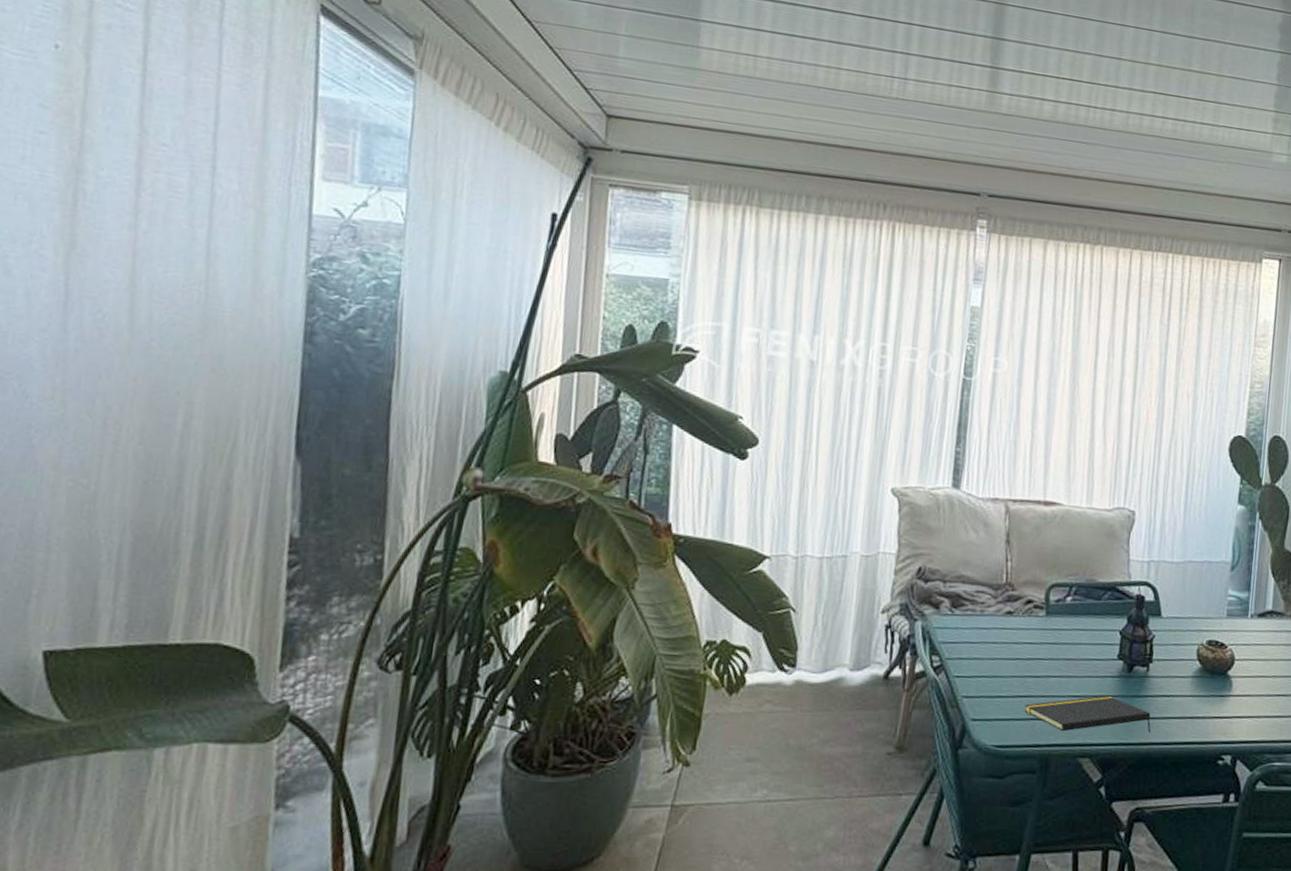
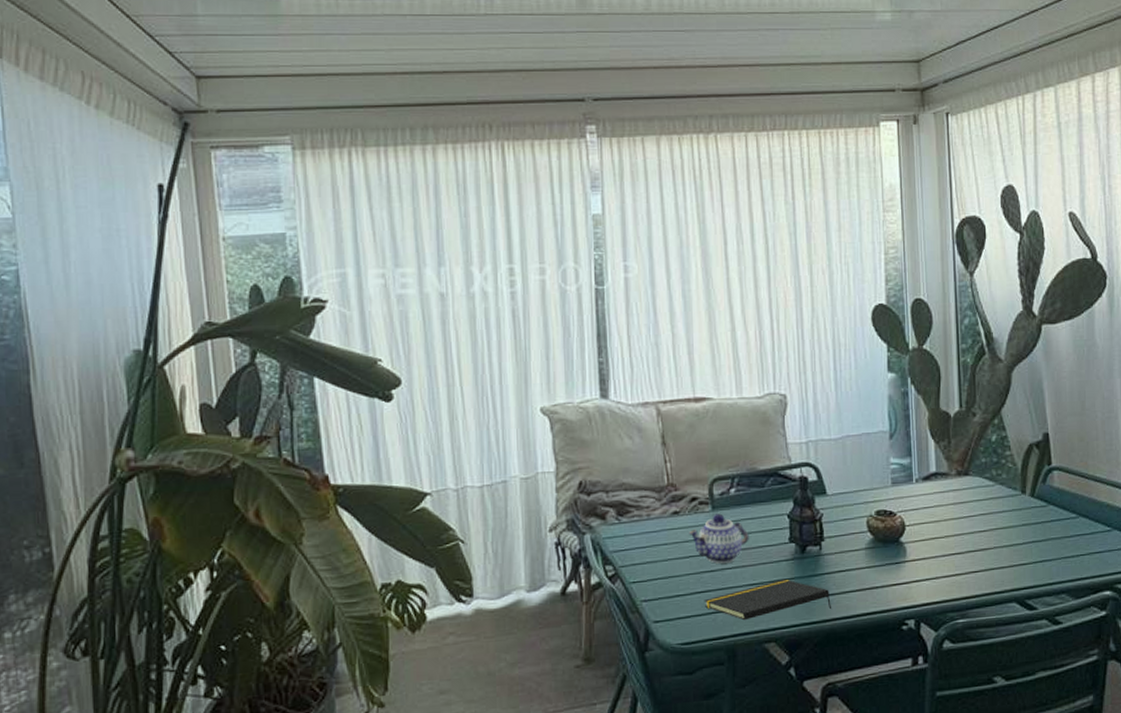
teapot: none [1019,619,1079,671] -> present [688,513,749,564]

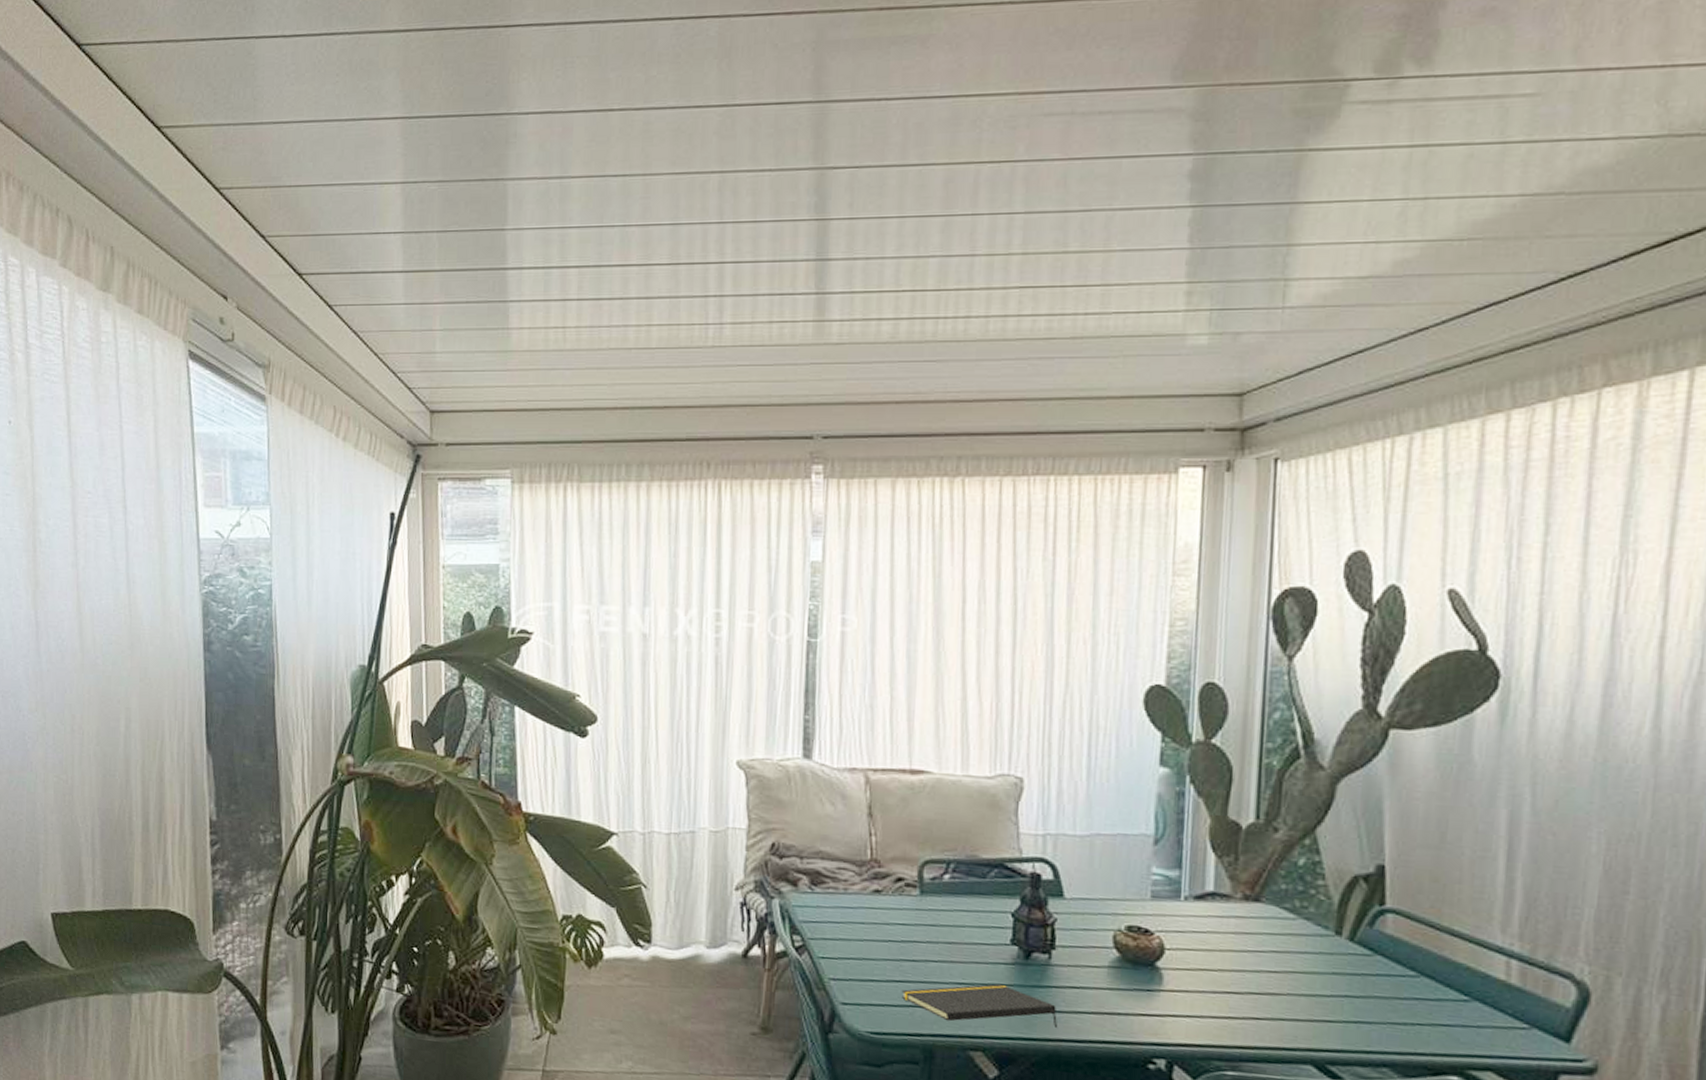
teapot: present [688,513,749,564] -> none [890,899,962,955]

